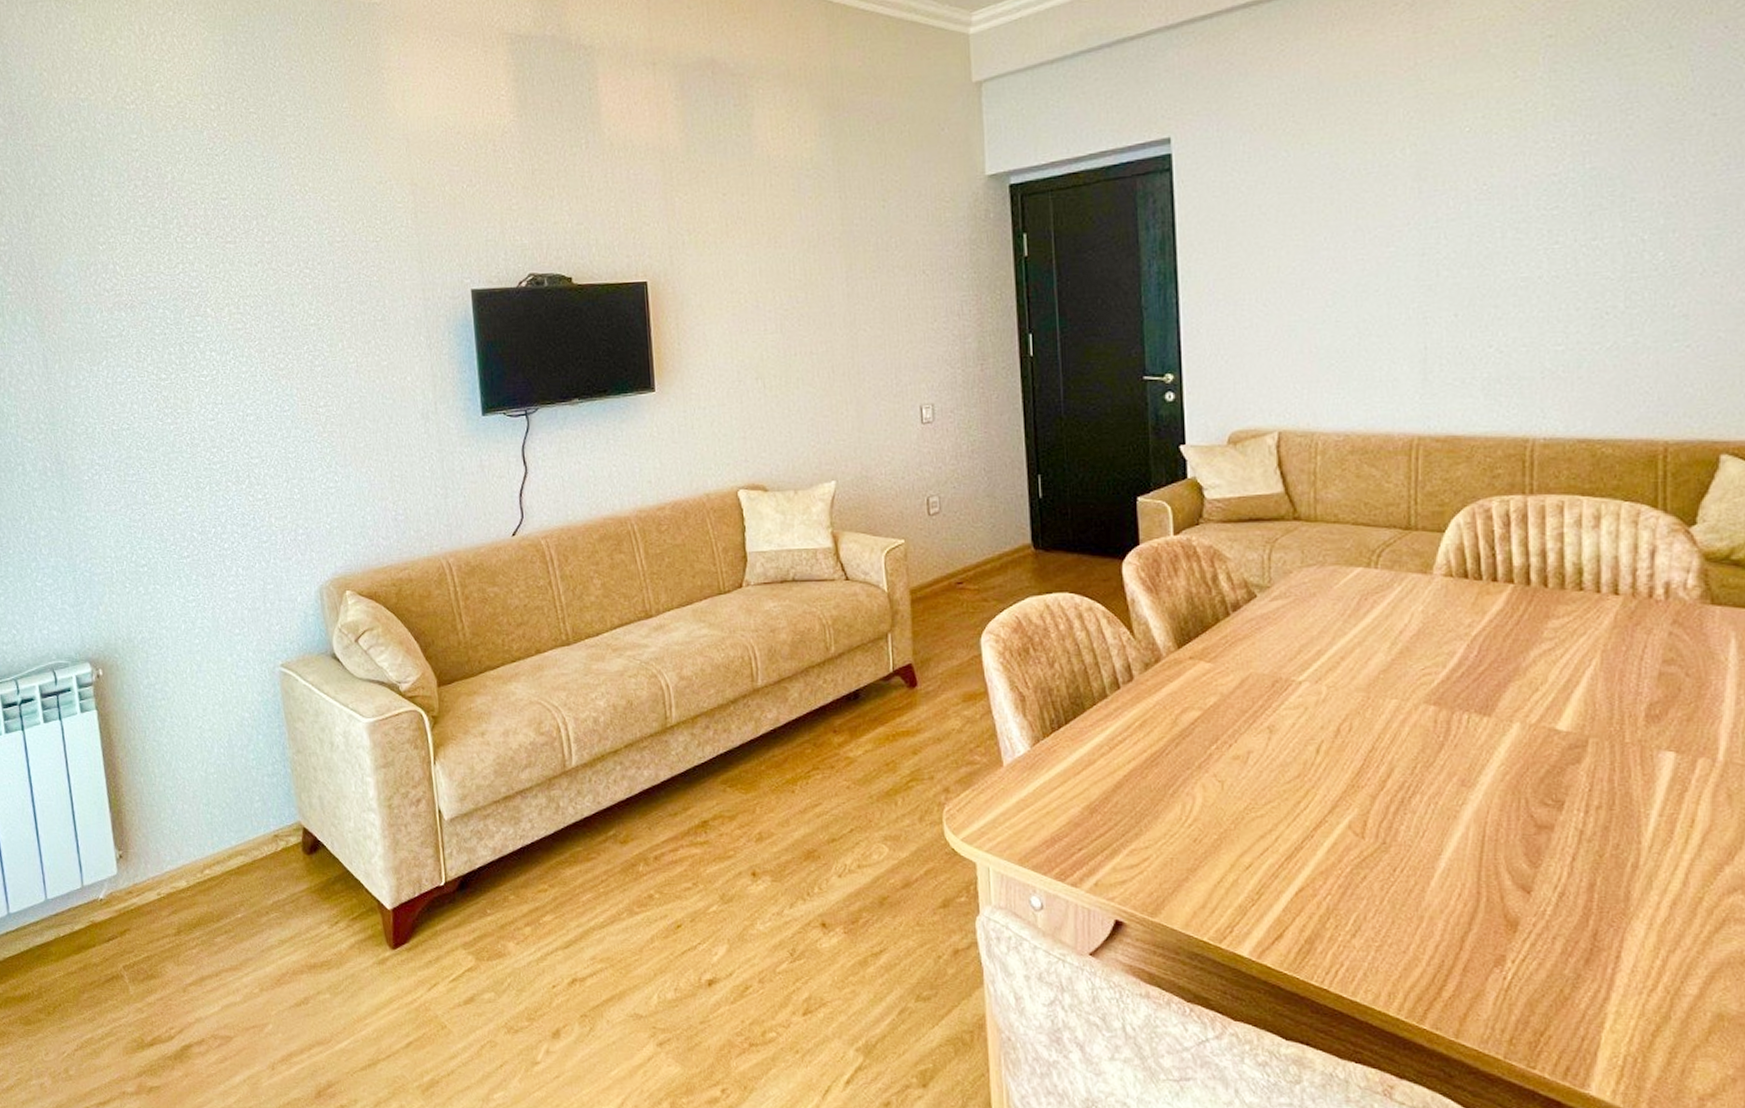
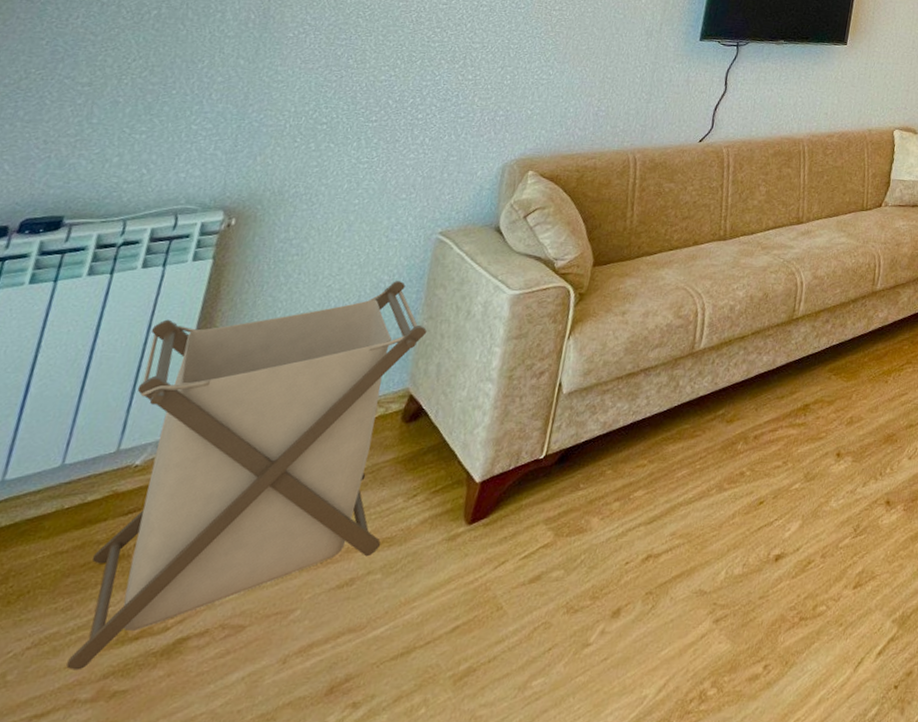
laundry basket: none [70,717,321,1068] -> present [66,281,427,669]

